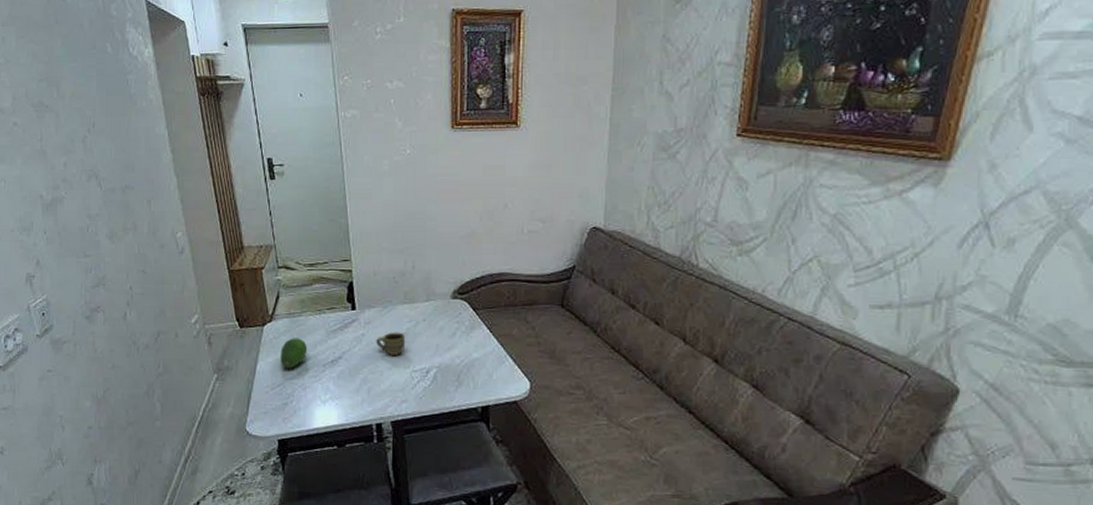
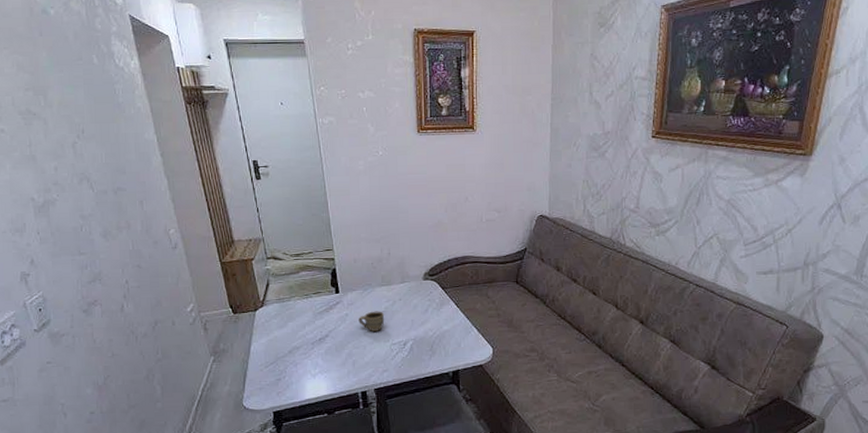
fruit: present [280,338,308,369] -> none [272,320,297,348]

